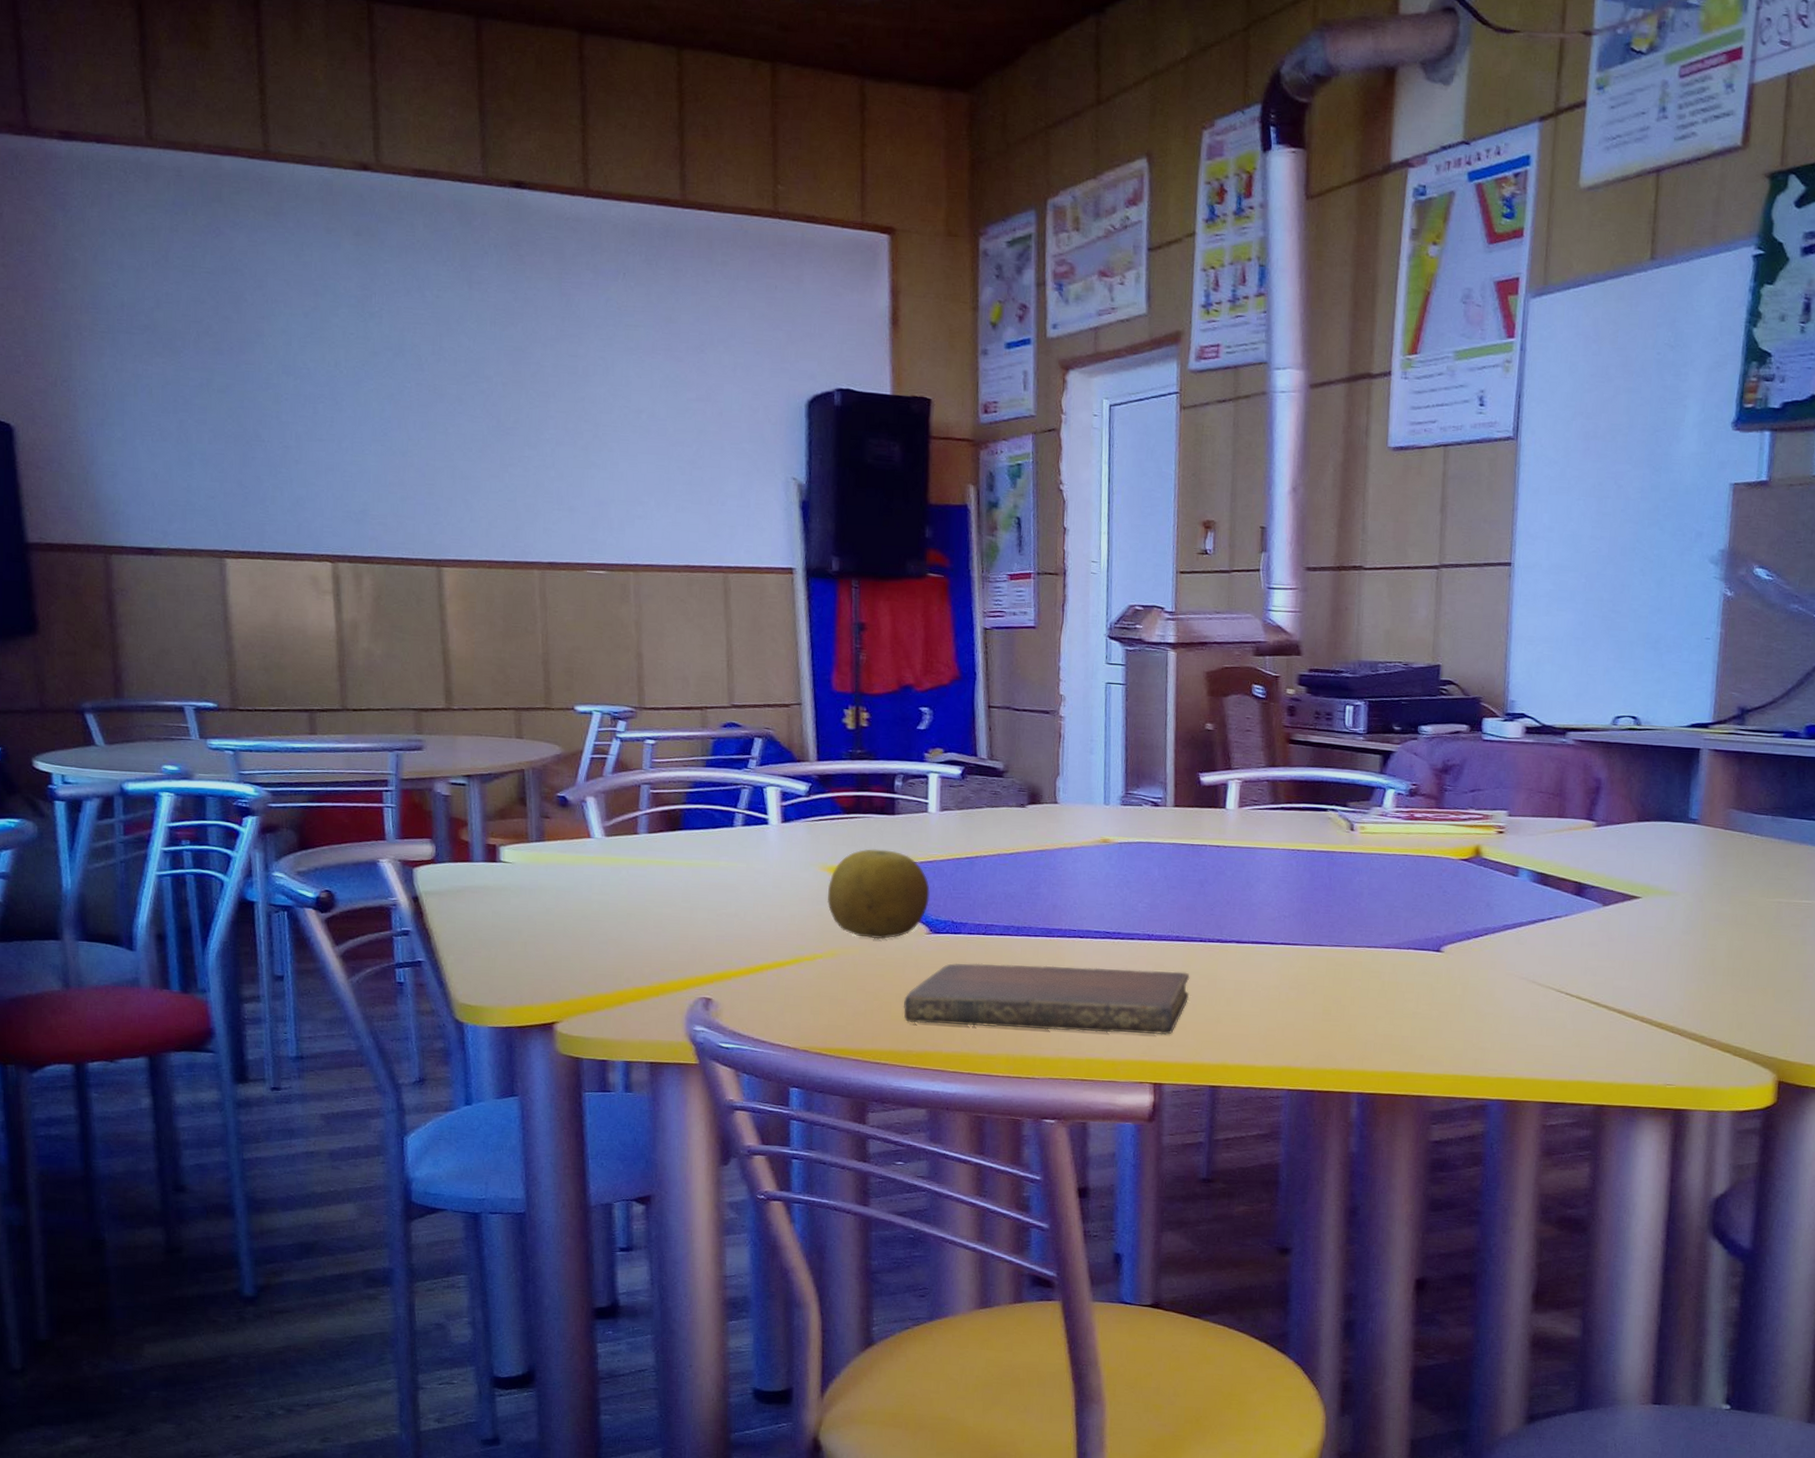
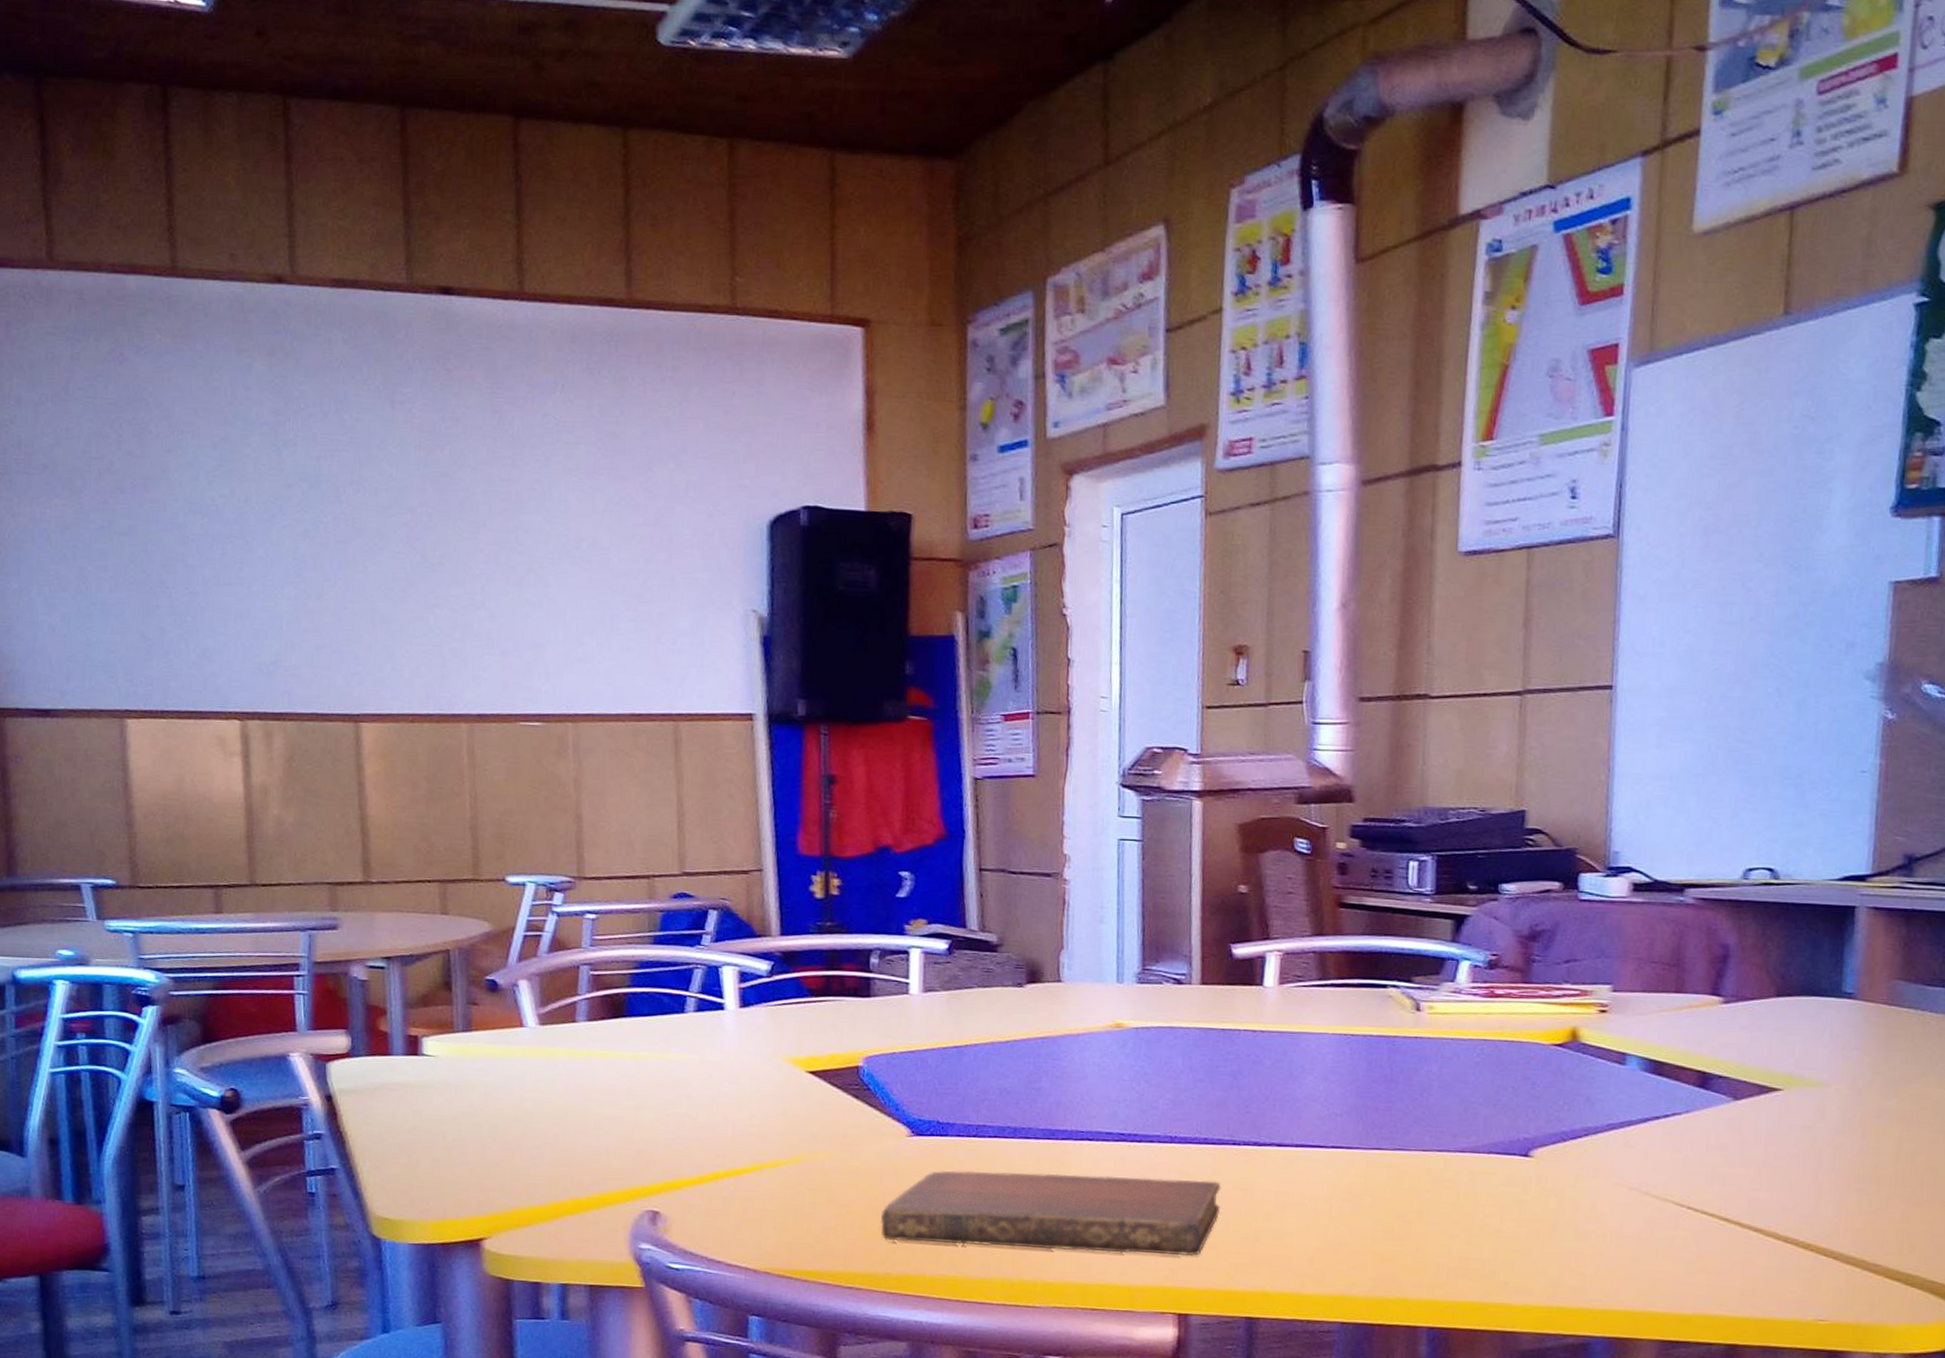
fruit: present [828,849,930,940] -> none [792,1037,911,1143]

